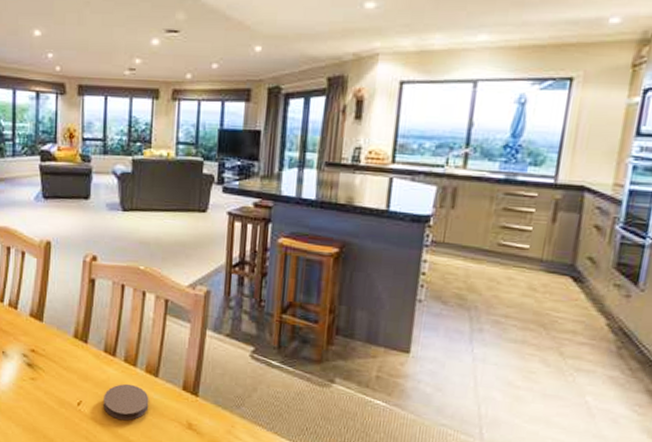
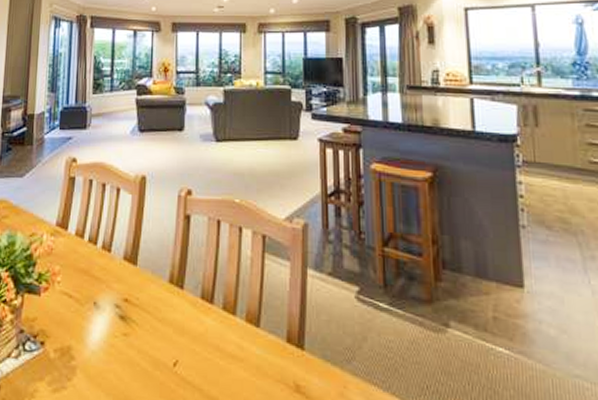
coaster: present [103,383,149,421] -> none [201,336,251,385]

